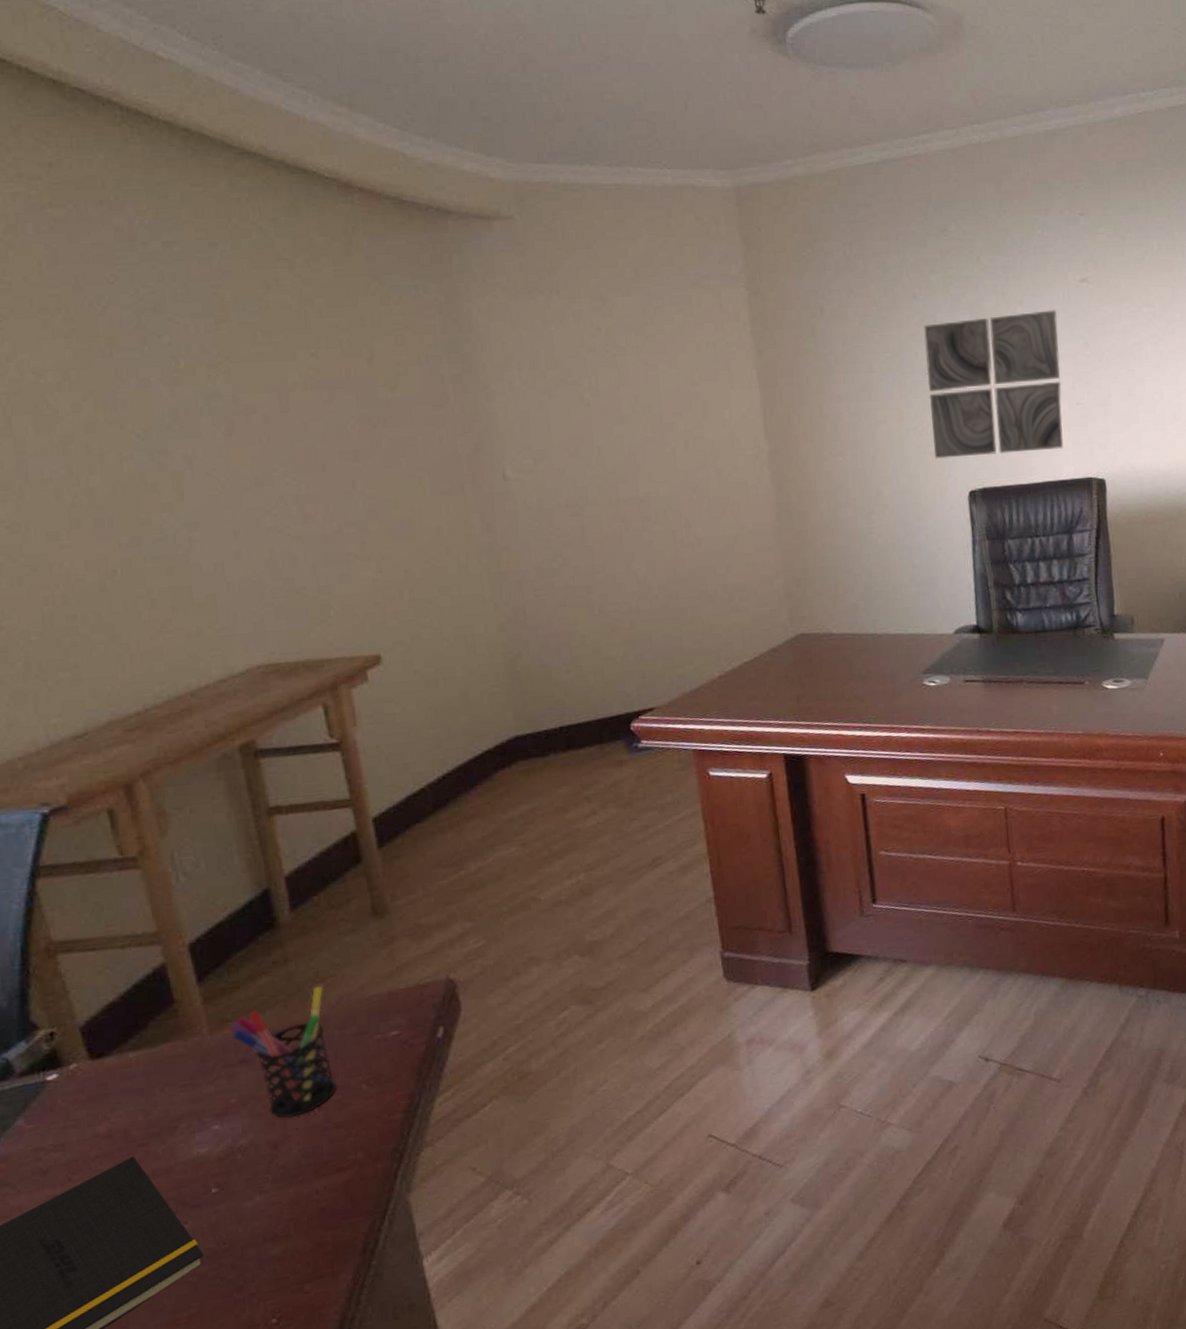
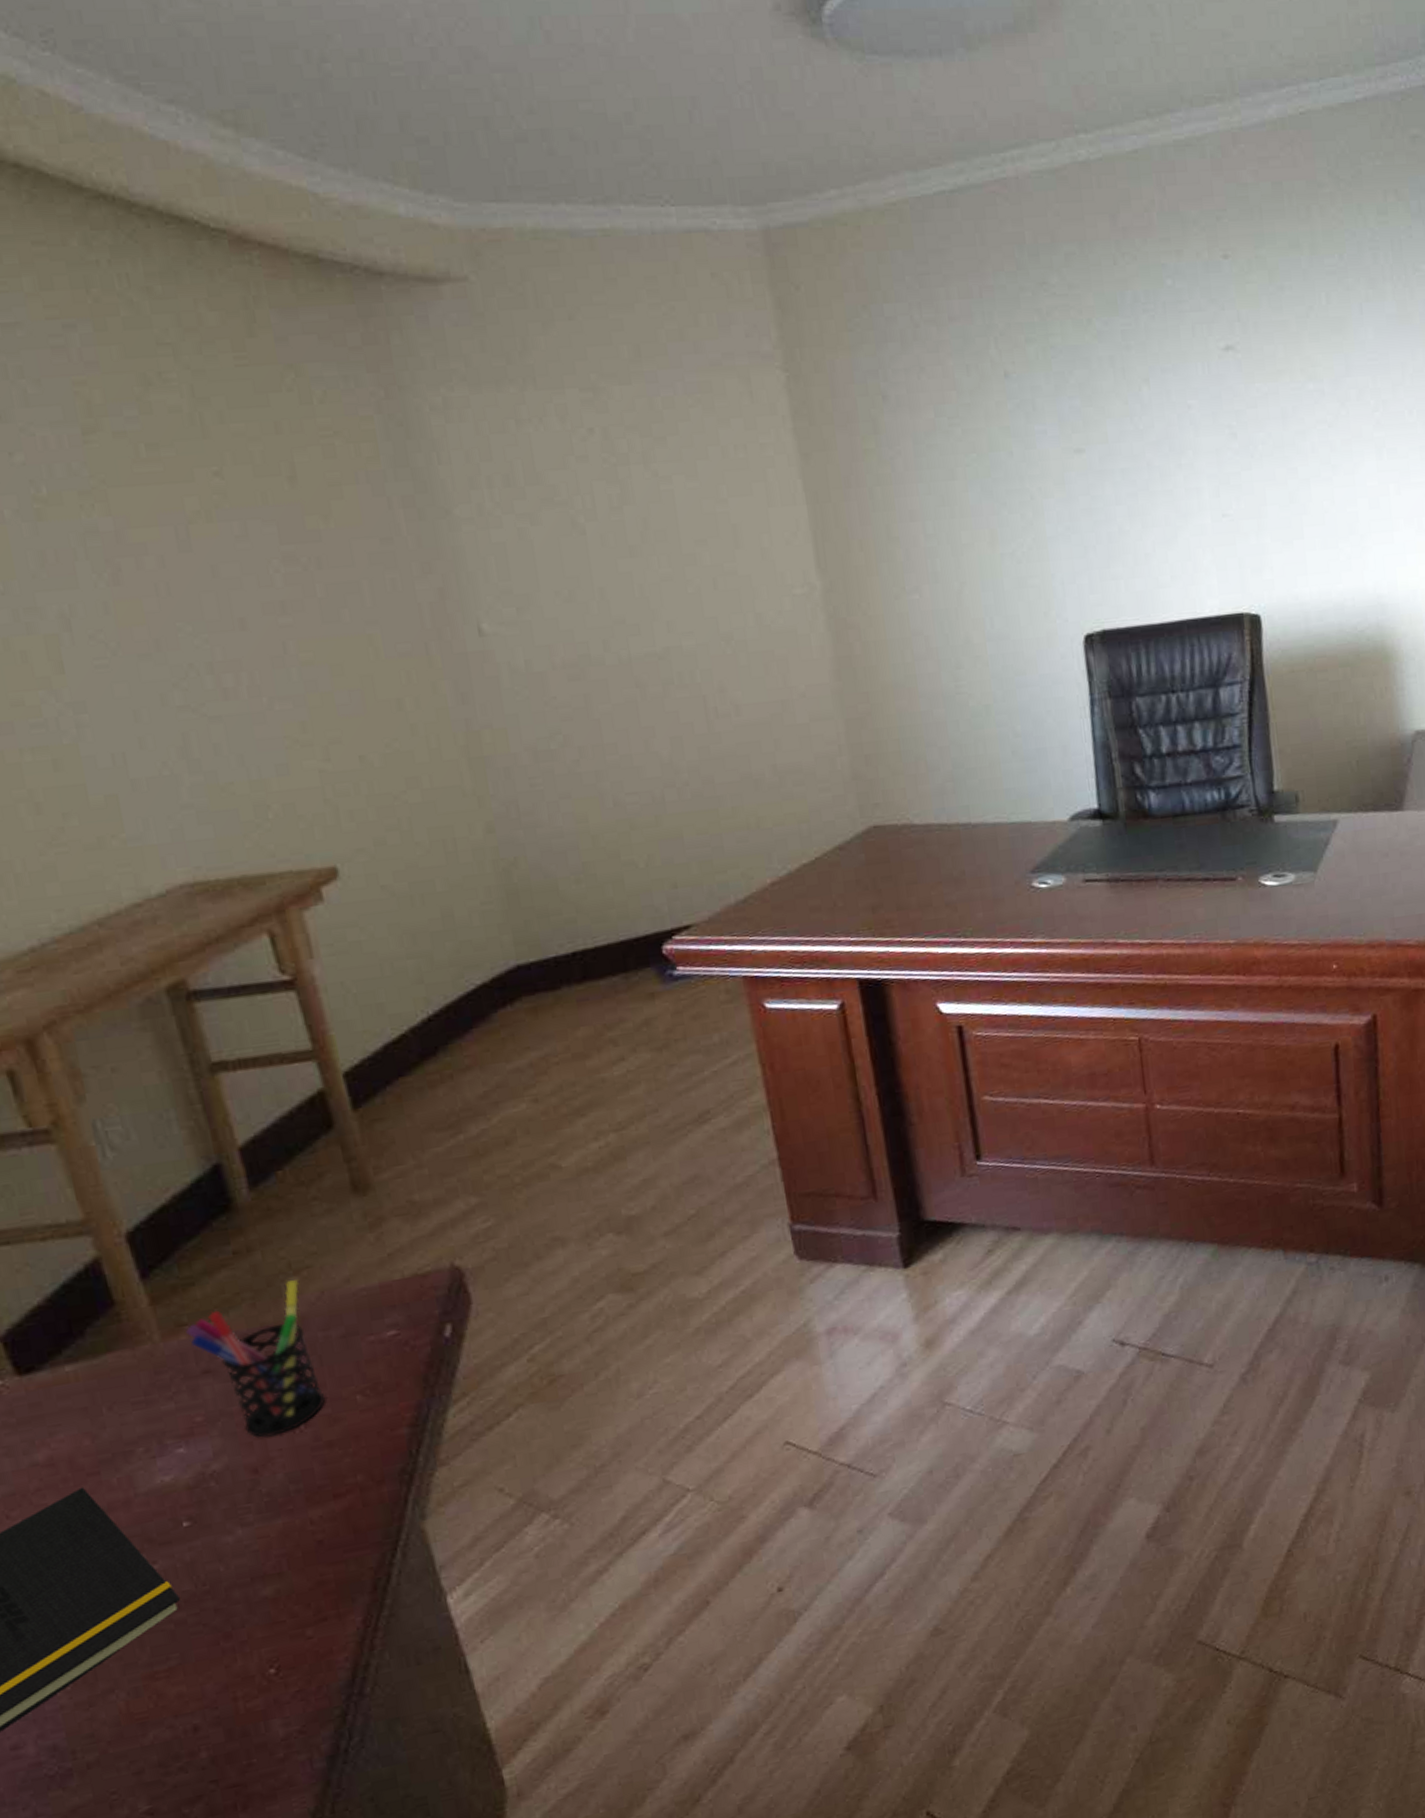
wall art: present [924,309,1065,459] -> none [1019,388,1207,593]

